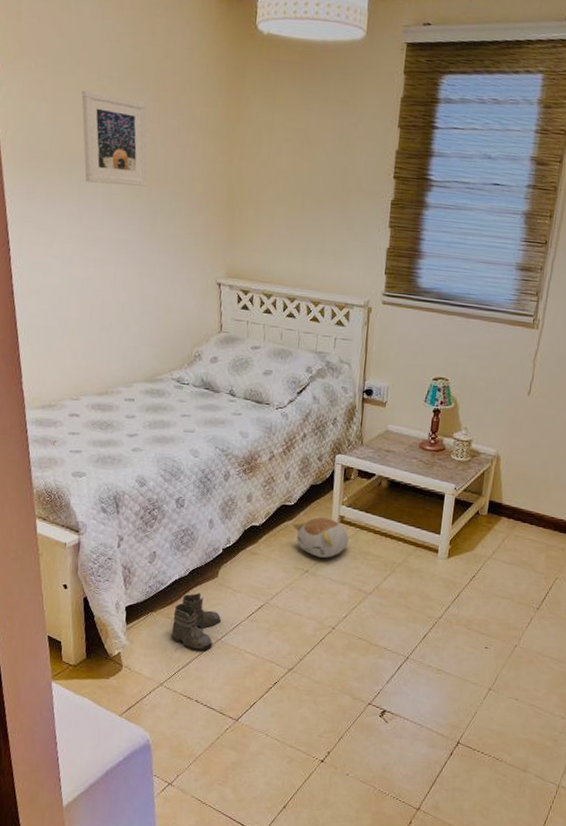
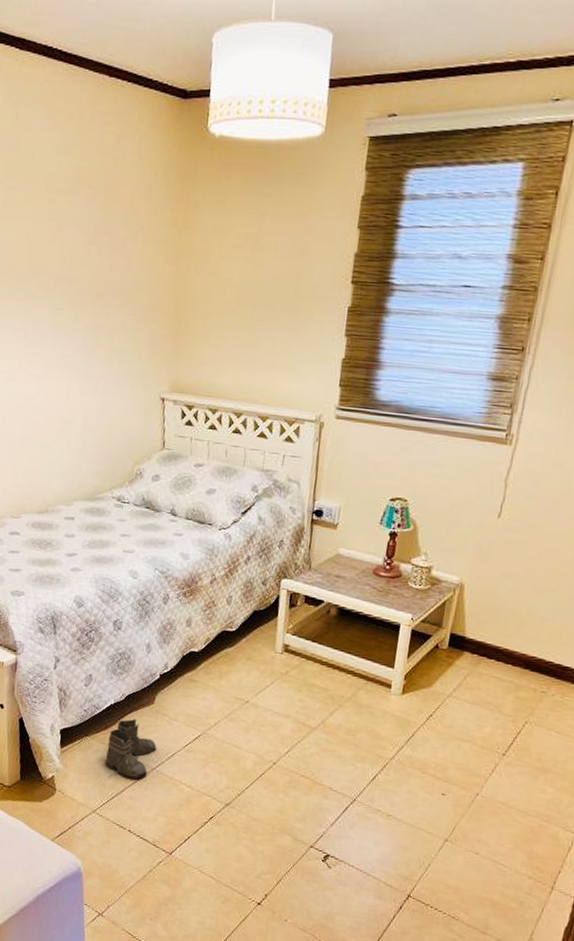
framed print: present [81,90,147,187] -> none [29,204,93,300]
plush toy: present [292,517,349,558] -> none [232,645,293,689]

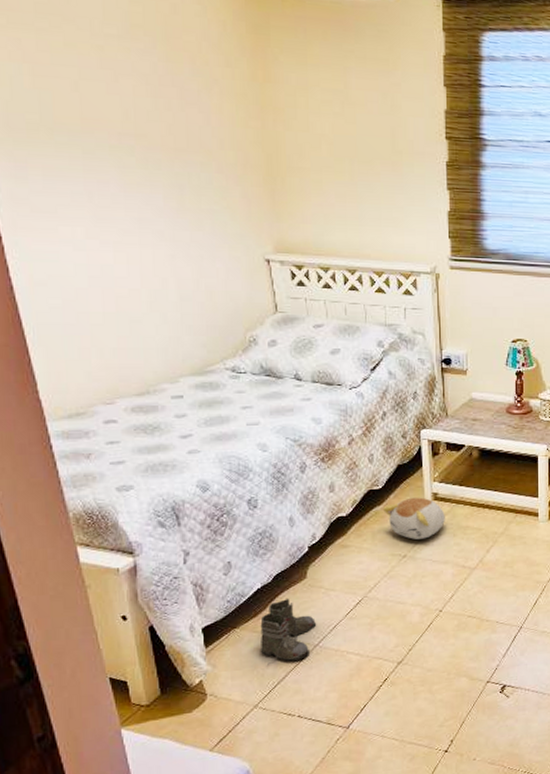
plush toy: none [232,645,293,689] -> present [382,497,445,540]

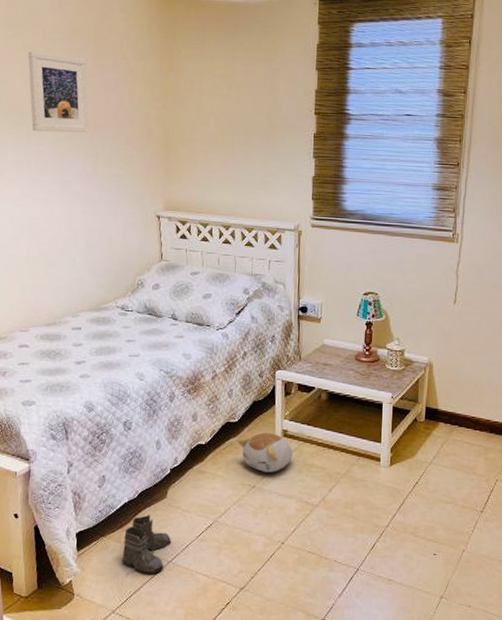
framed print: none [72,50,168,158] -> present [28,51,89,133]

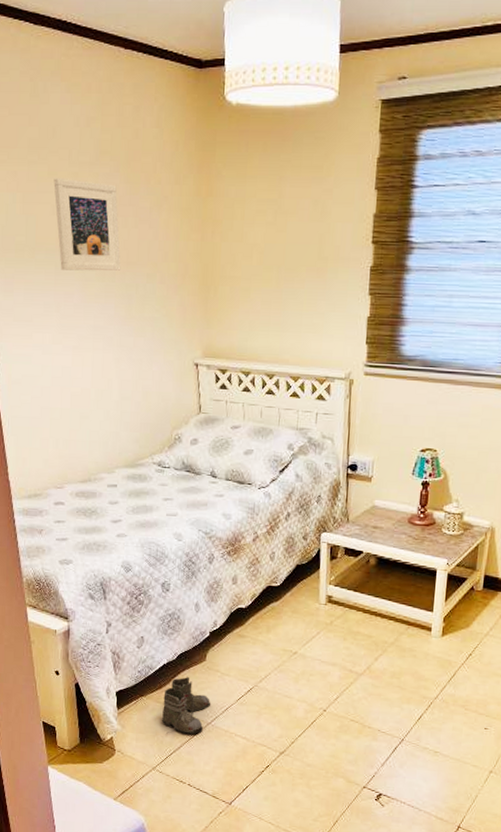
plush toy: present [237,432,293,472] -> none [278,597,337,639]

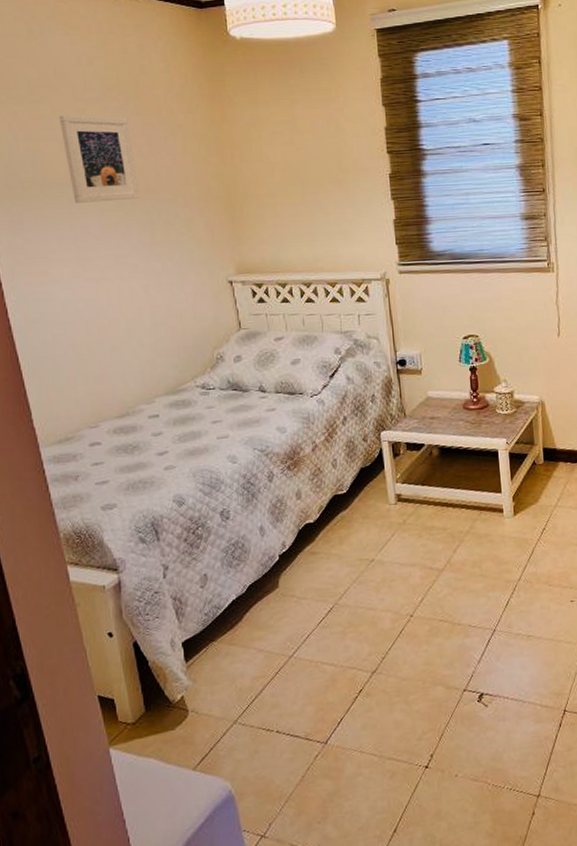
boots: present [161,677,211,734] -> none [236,609,291,679]

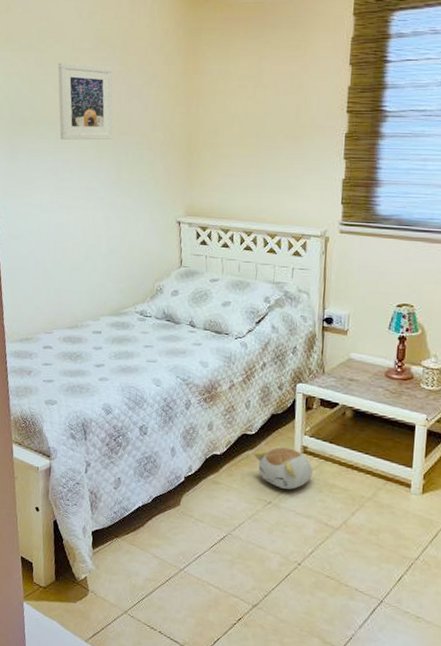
plush toy: none [348,499,410,543] -> present [253,447,313,490]

